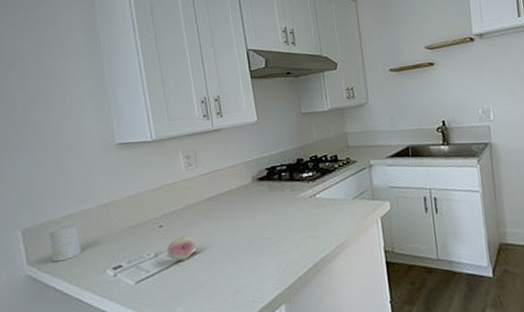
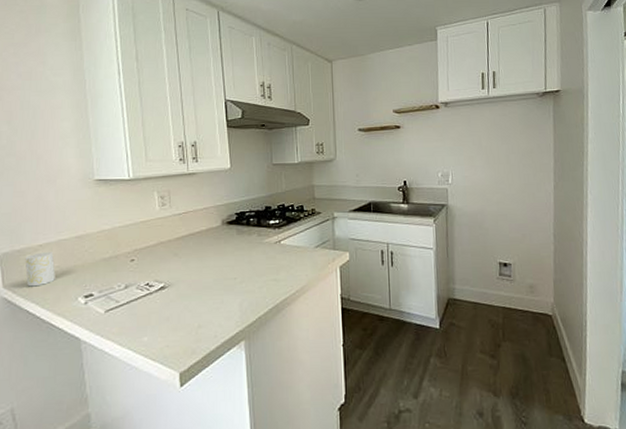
fruit: present [167,235,195,261] -> none [136,270,164,294]

